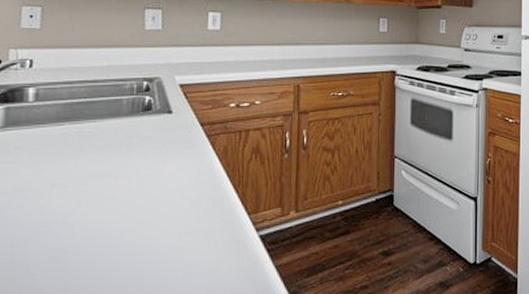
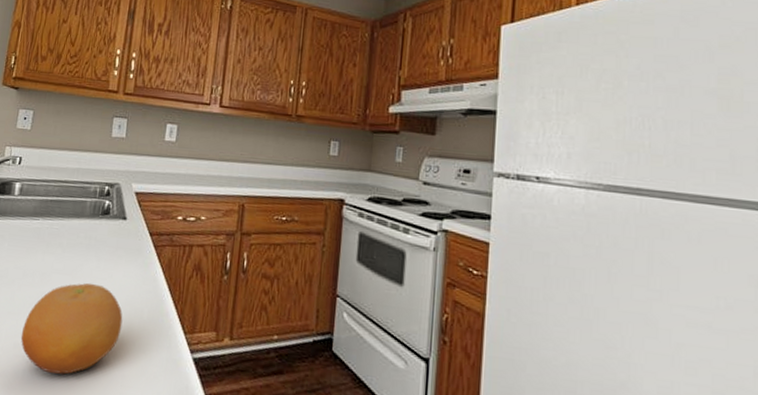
fruit: none [57,182,179,280] -> present [20,283,123,375]

